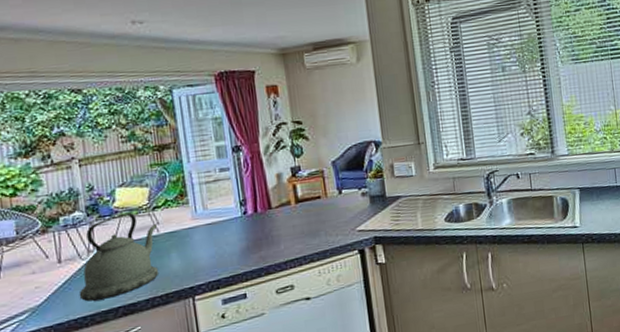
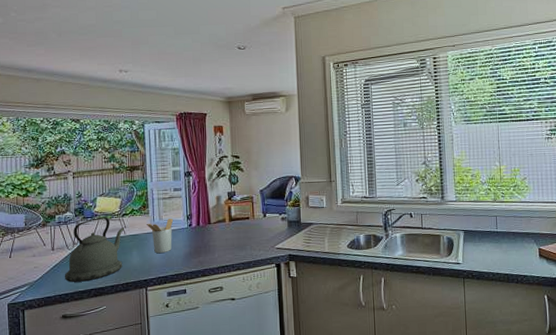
utensil holder: none [187,207,223,253] -> present [147,219,174,254]

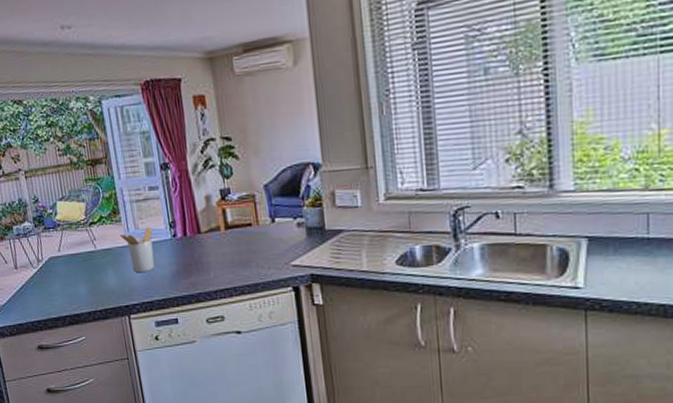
kettle: present [64,216,125,282] -> none [33,226,98,307]

